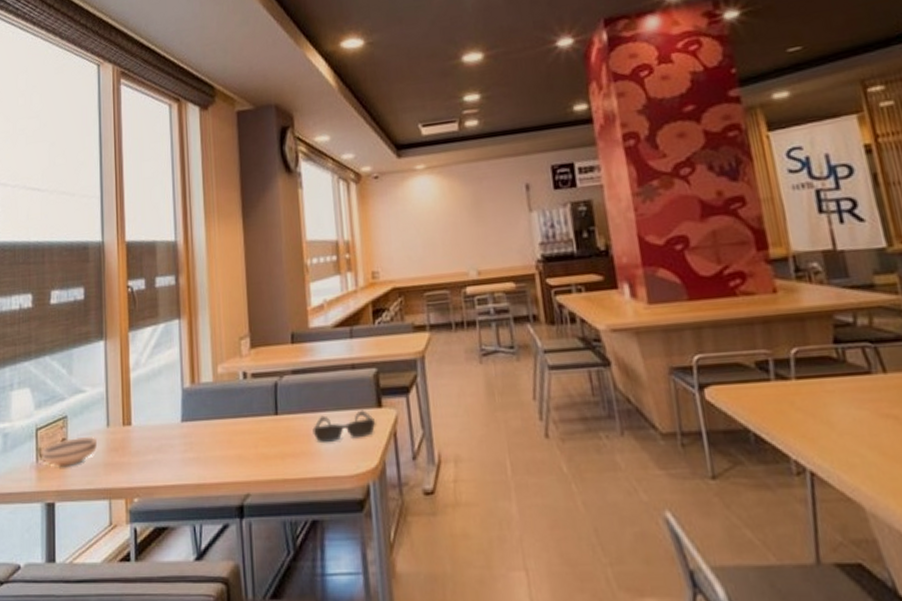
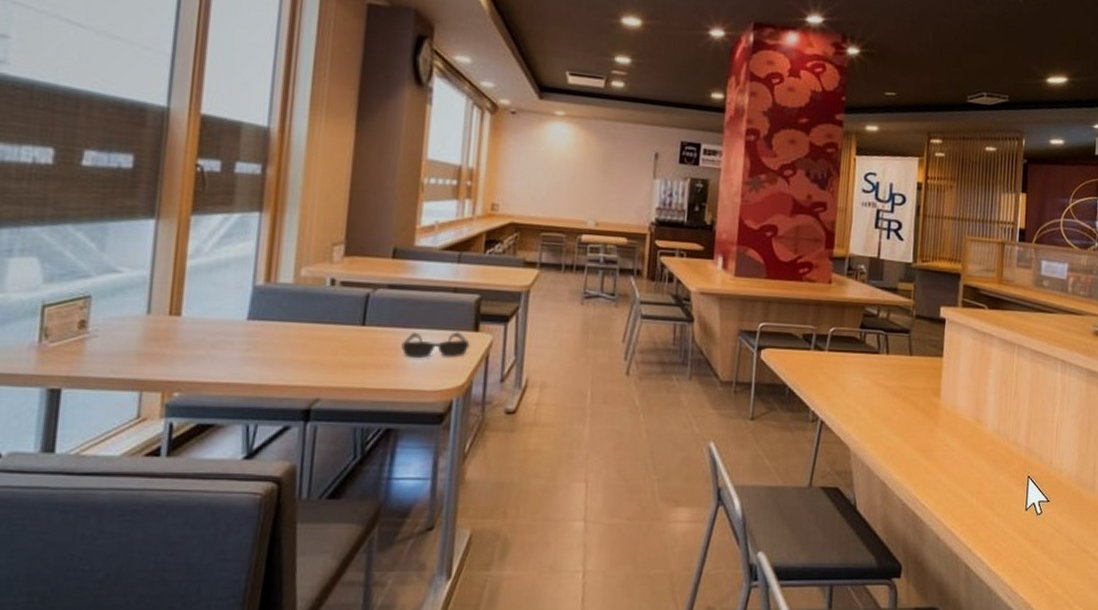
bowl: present [42,437,98,468] -> none [48,321,132,352]

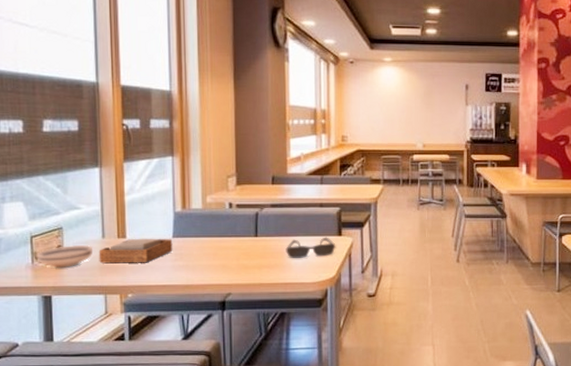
bowl: none [48,321,132,352] -> present [37,245,93,269]
napkin holder: none [137,317,247,352] -> present [98,238,173,264]

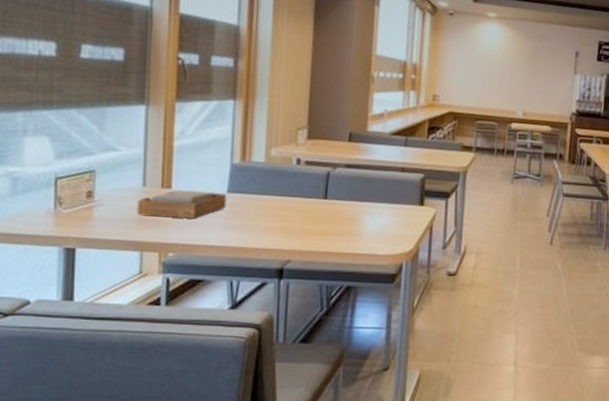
bowl: present [37,245,93,269] -> none [62,192,131,218]
glasses: present [285,237,336,258] -> none [358,205,417,227]

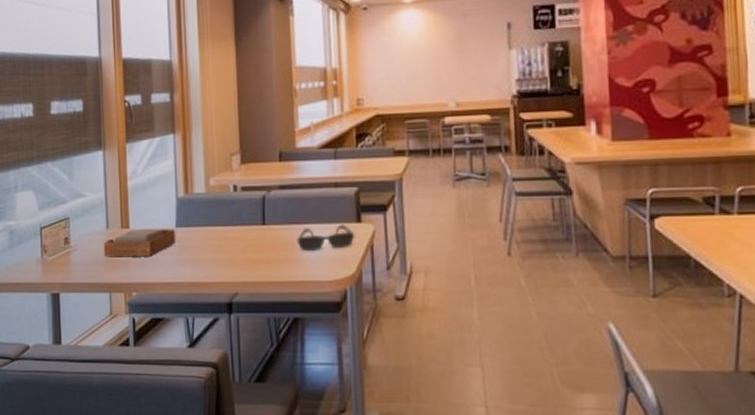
glasses: none [358,205,417,227] -> present [297,224,355,251]

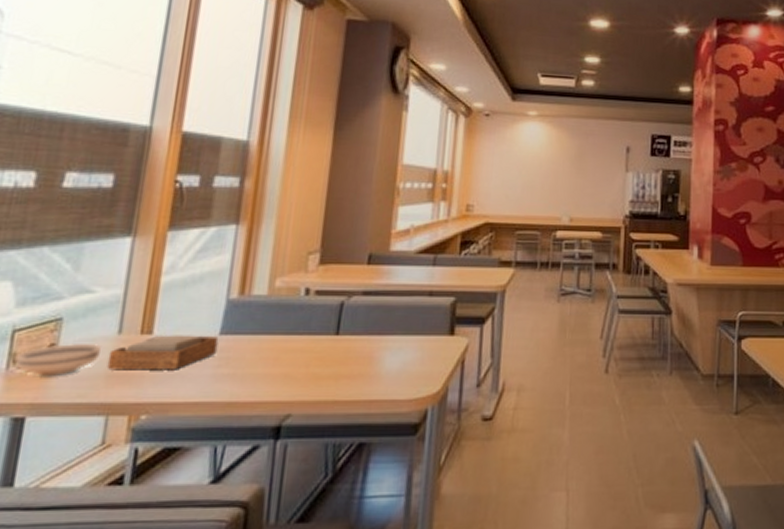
bowl: none [46,237,98,263] -> present [16,344,102,377]
glasses: present [297,224,355,251] -> none [375,336,446,365]

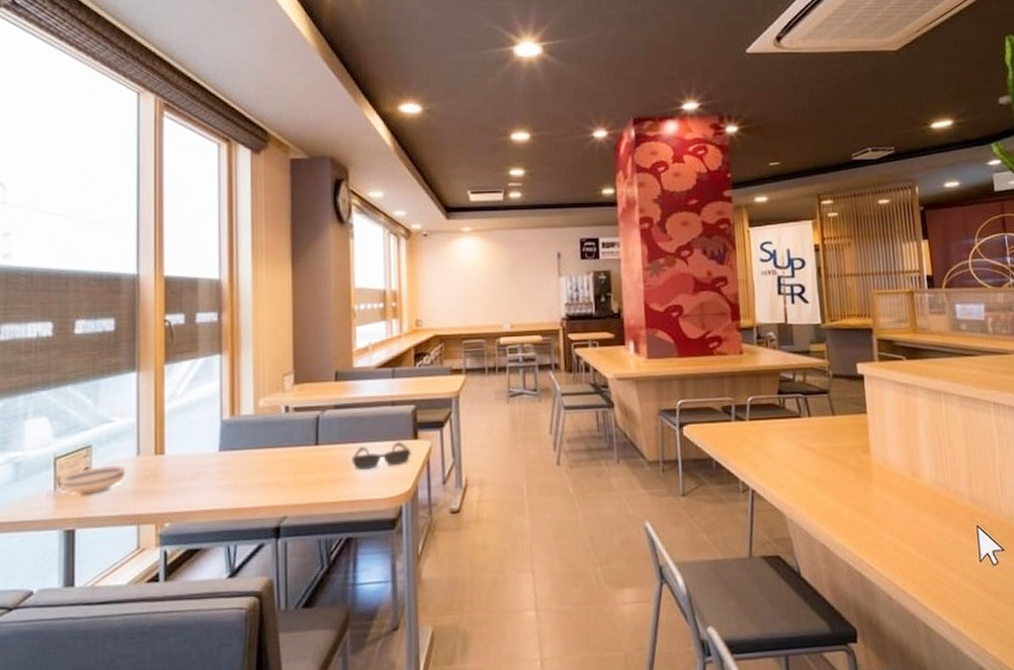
napkin holder: present [107,335,219,371] -> none [132,453,219,487]
glasses: none [375,336,446,365] -> present [351,441,412,470]

